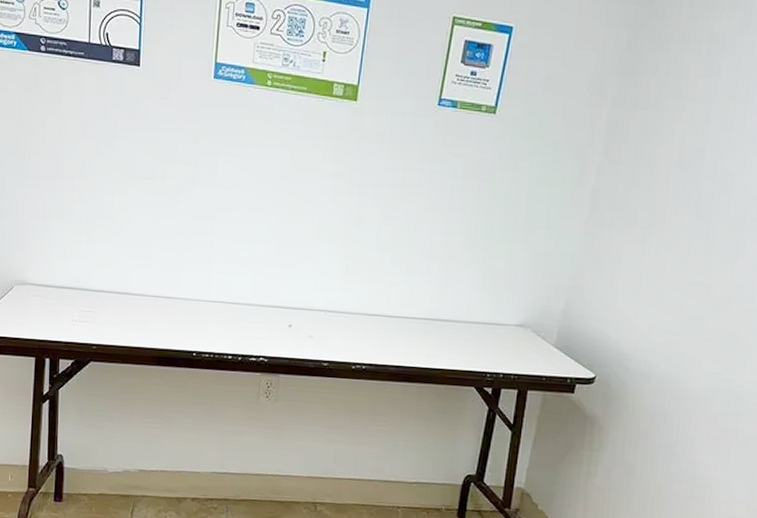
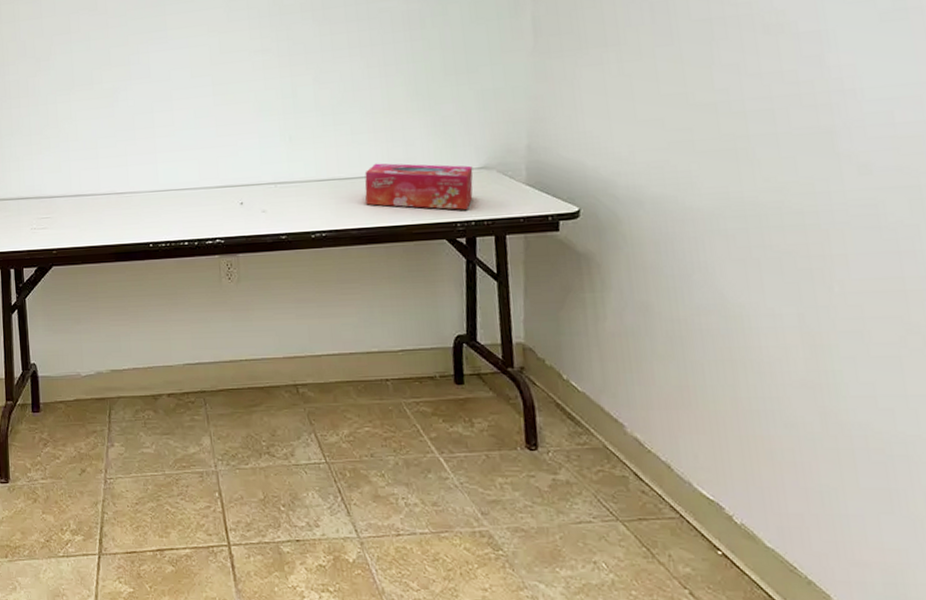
tissue box: none [407,306,511,362] -> present [364,163,473,210]

